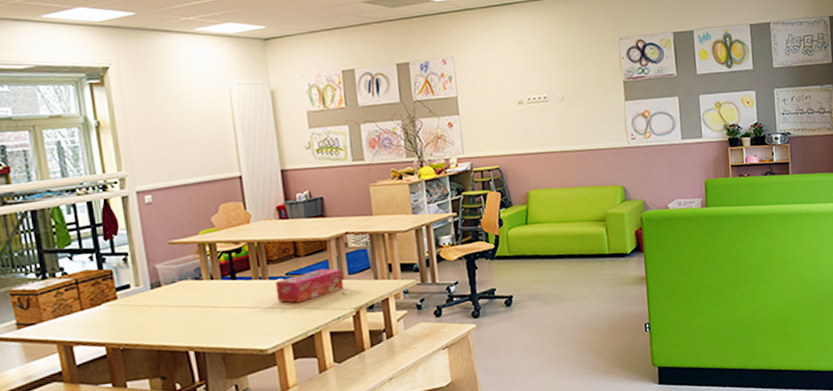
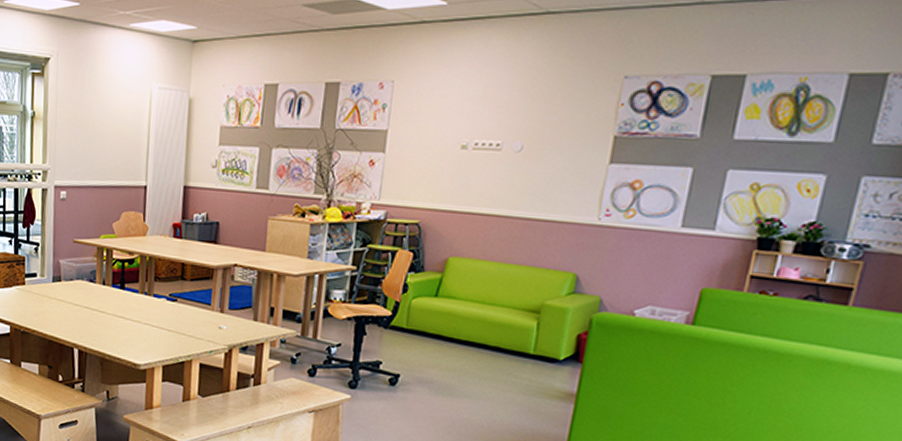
tissue box: present [275,268,344,303] -> none [157,297,223,327]

